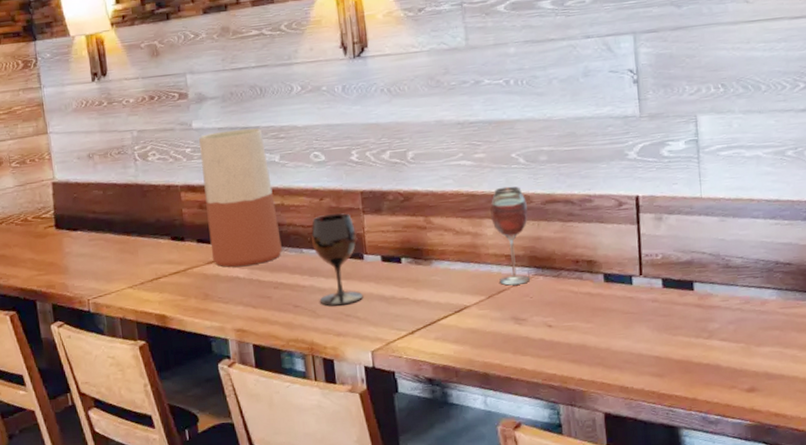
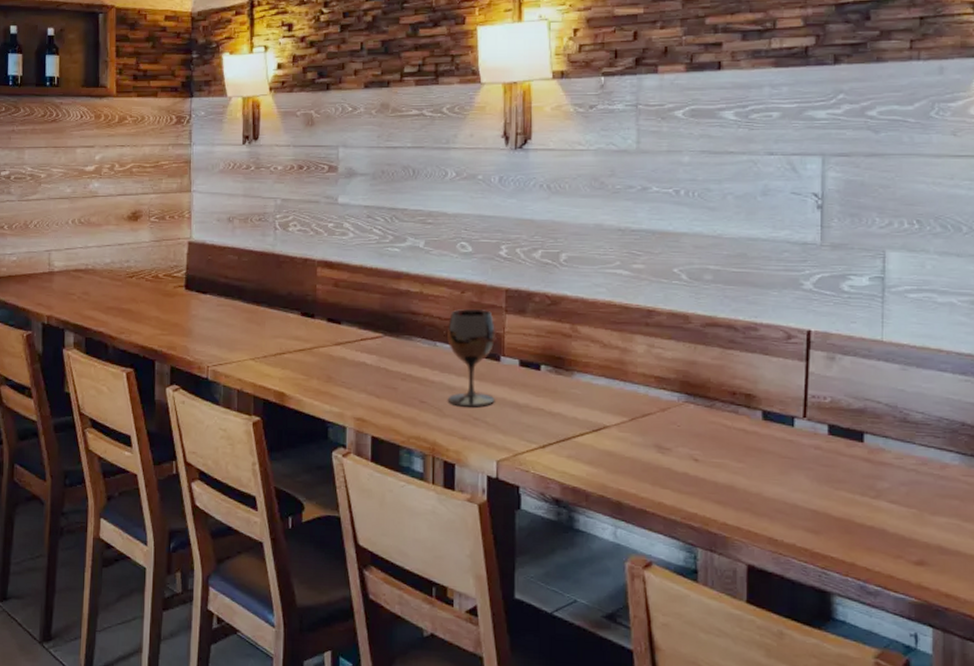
vase: present [199,128,282,267] -> none [340,209,415,353]
wineglass: present [490,186,530,286] -> none [644,303,686,410]

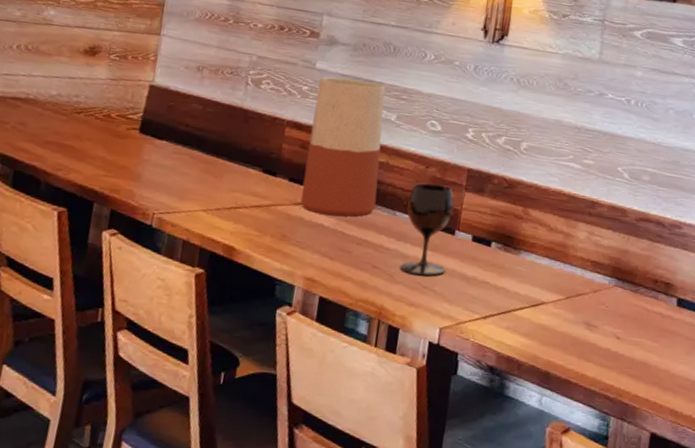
vase: none [340,209,415,353] -> present [300,77,386,217]

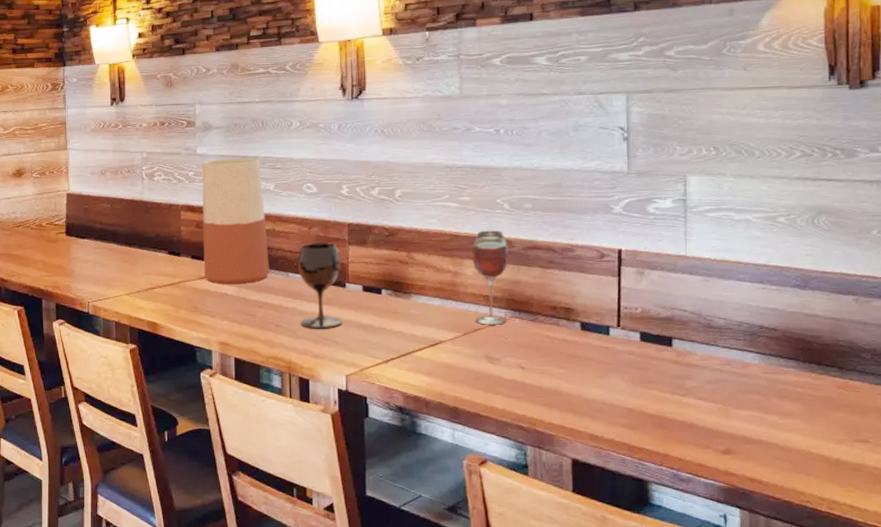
wineglass: none [580,196,623,292] -> present [472,230,510,325]

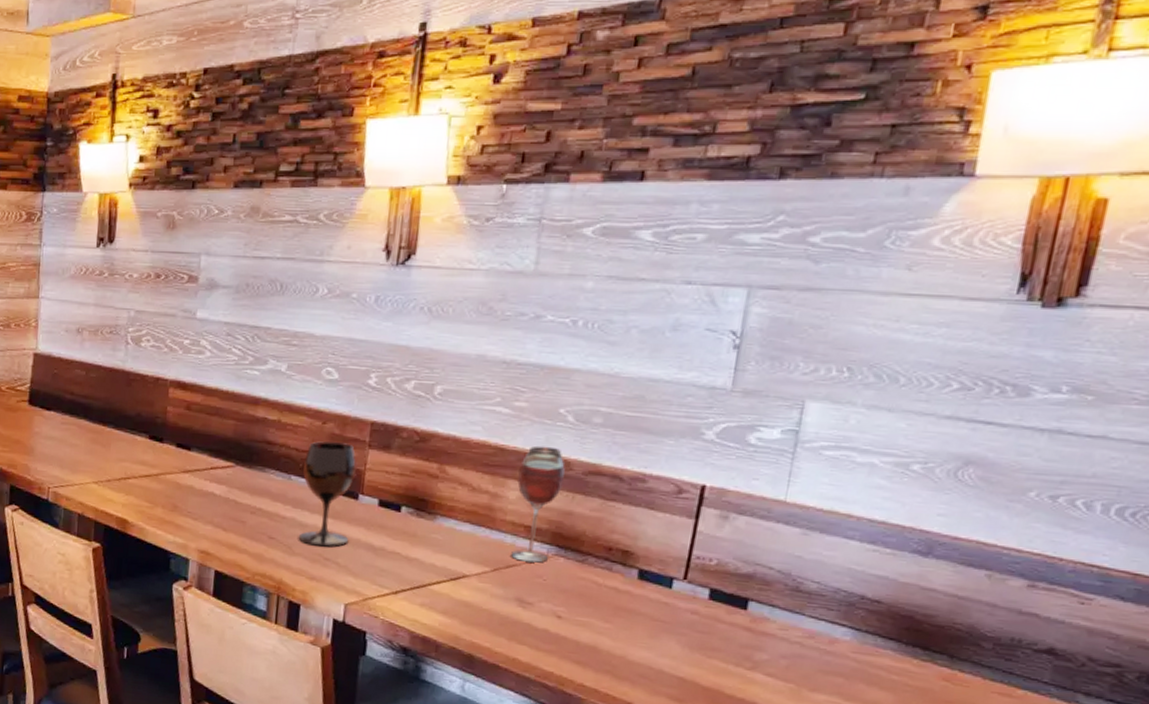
vase: present [202,157,269,285] -> none [189,326,274,483]

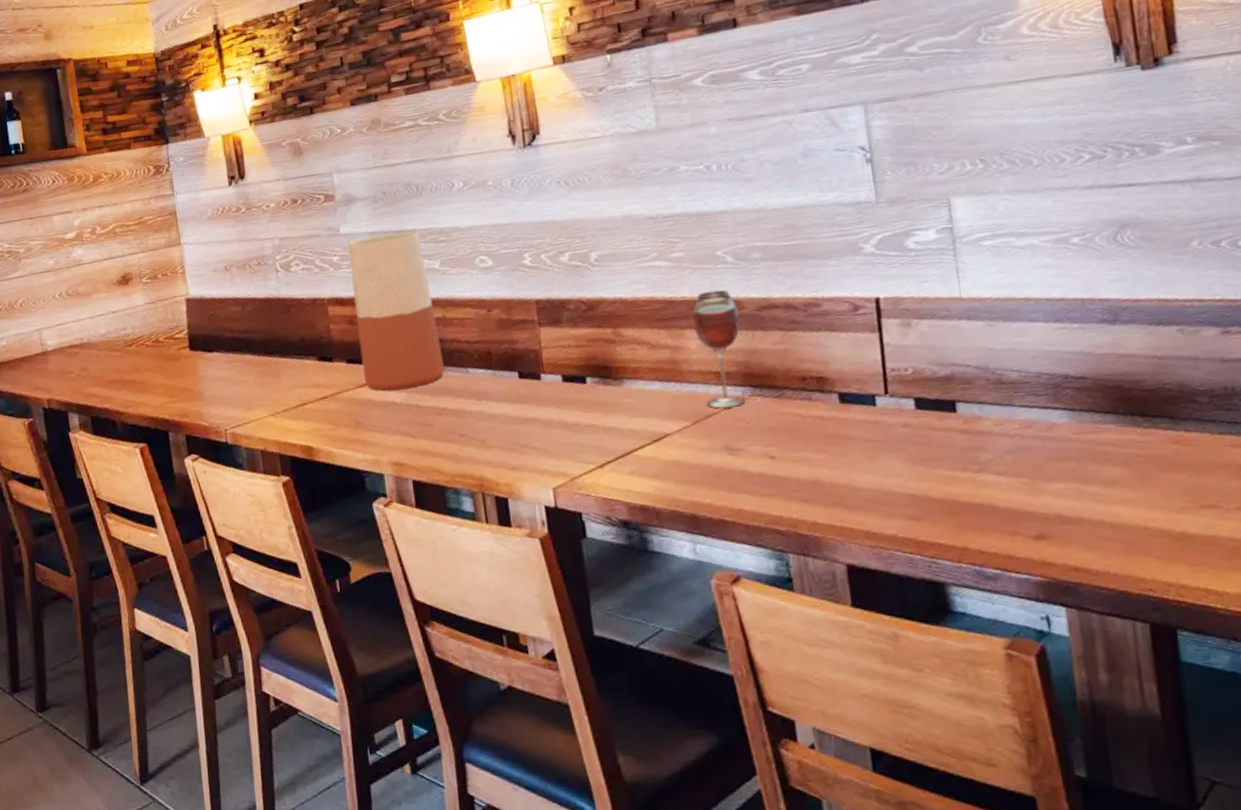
vase: none [189,326,274,483] -> present [348,231,445,391]
wine glass: present [298,441,356,547] -> none [478,326,542,435]

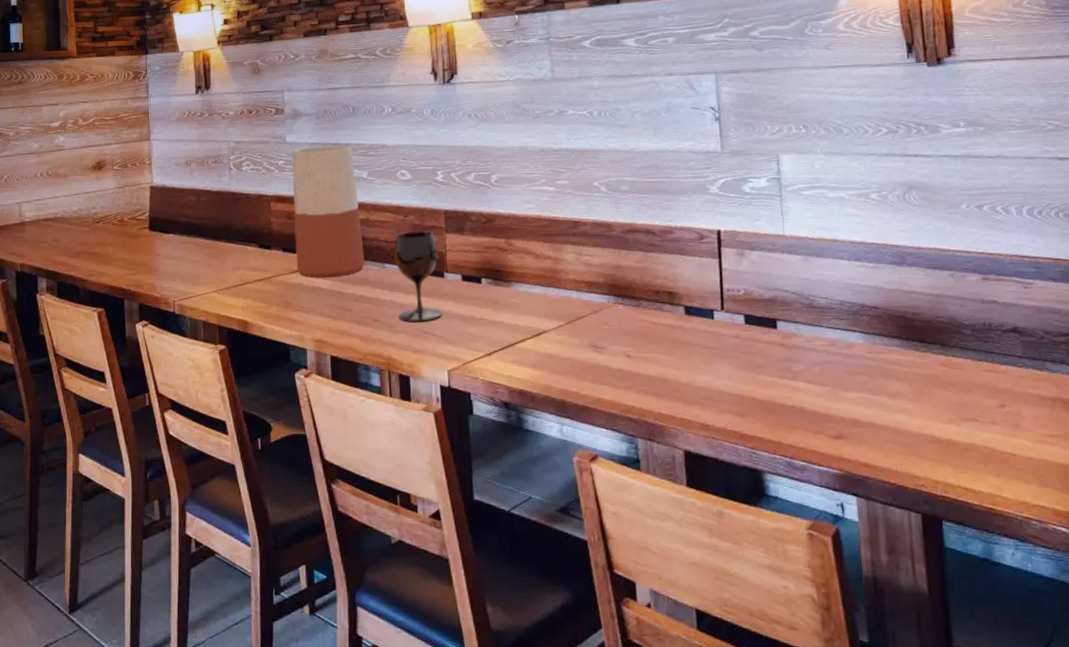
wine glass: none [478,326,542,435] -> present [394,231,442,322]
wineglass: present [692,289,745,409] -> none [571,213,609,312]

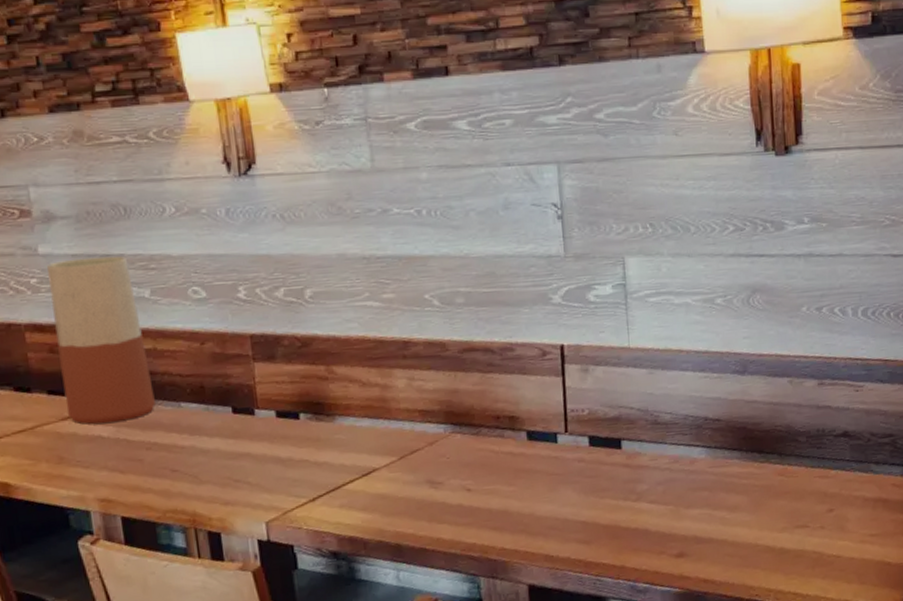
wine glass: present [394,231,442,322] -> none [190,360,255,470]

